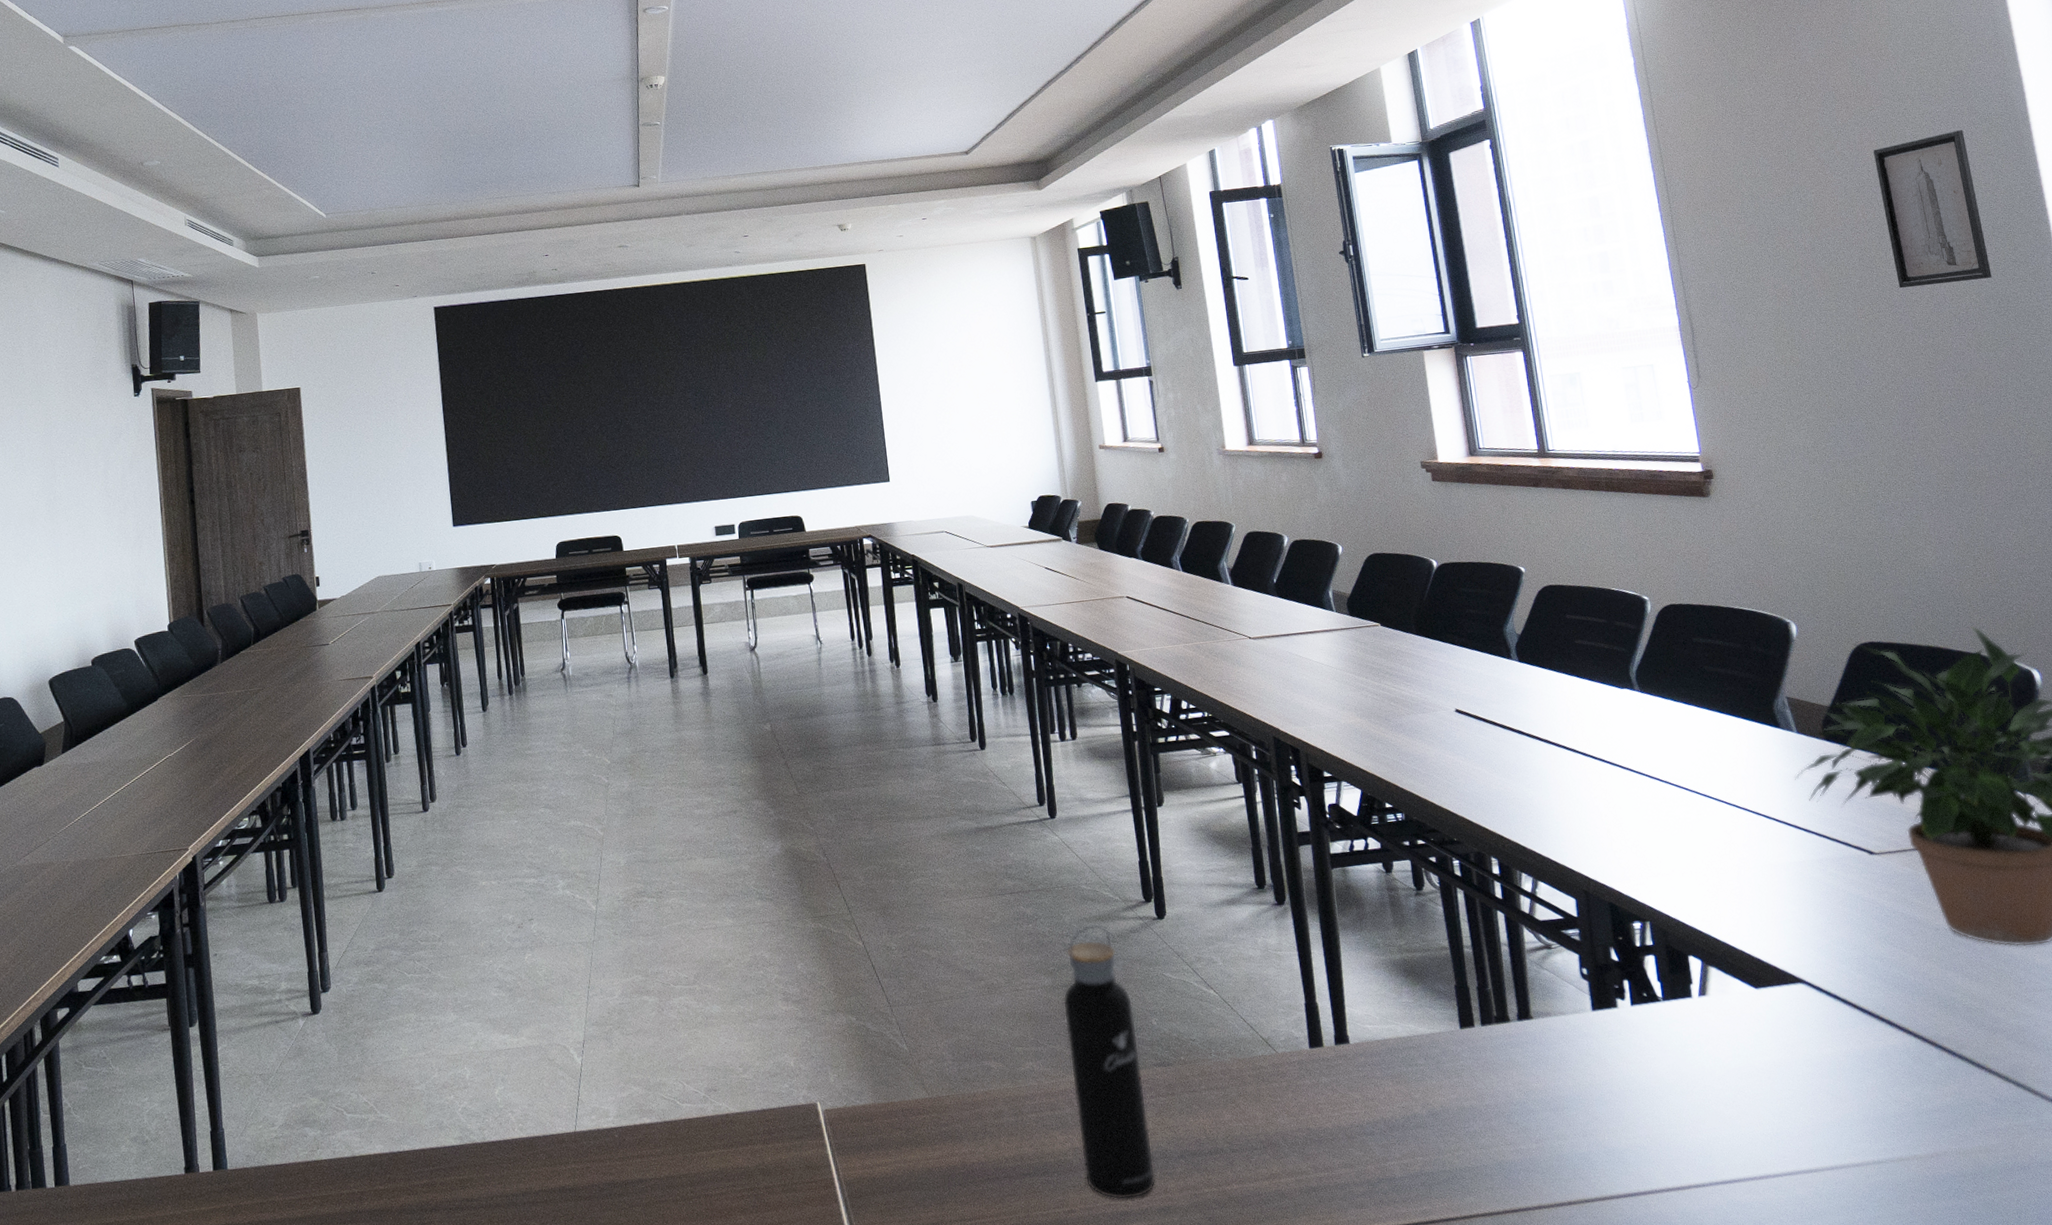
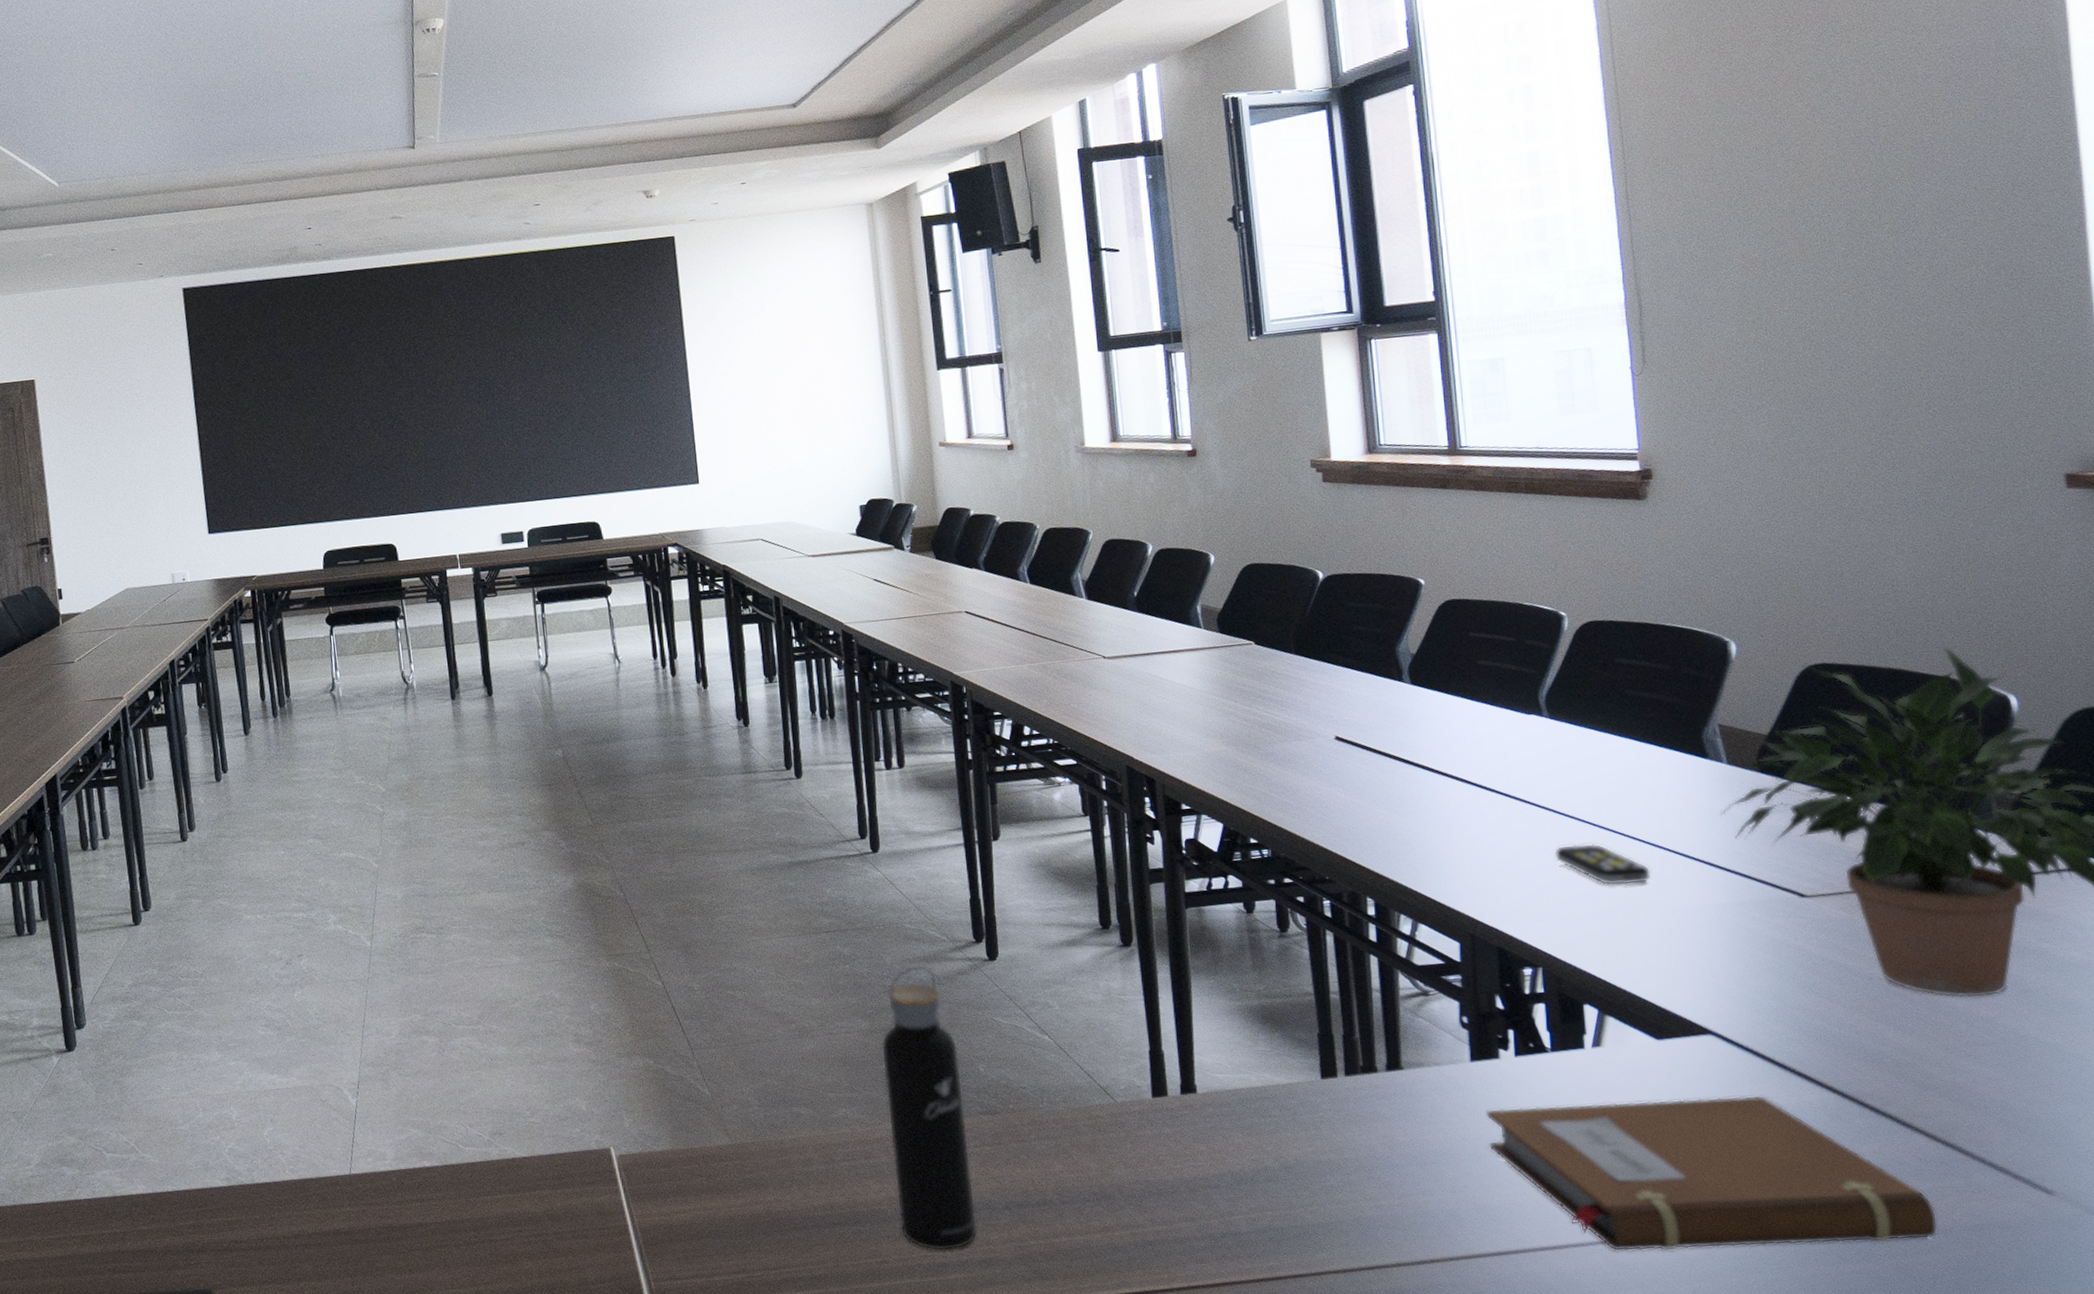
notebook: none [1608,1040,2017,1192] -> present [1485,1095,1938,1252]
remote control: none [1653,806,1739,845] -> present [1554,843,1651,886]
wall art: present [1872,130,1992,289] -> none [1875,68,2006,258]

